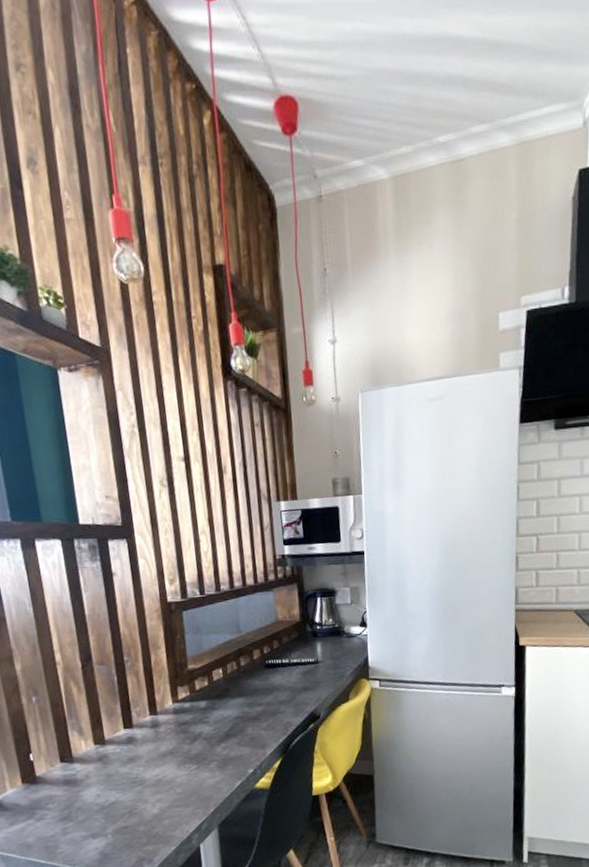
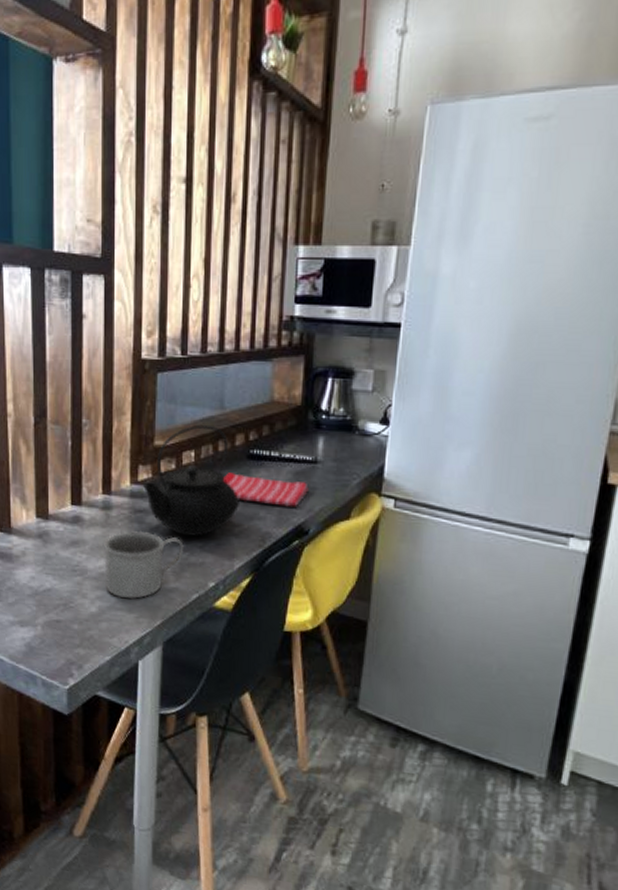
mug: none [157,739,225,797] -> present [104,530,184,600]
teapot: none [183,646,264,737] -> present [143,424,239,537]
dish towel: none [248,679,315,702] -> present [223,473,309,507]

